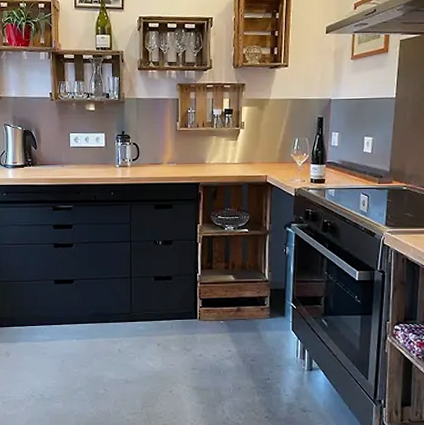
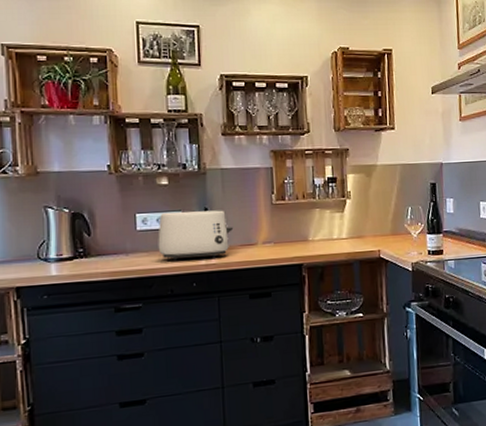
toaster: none [86,133,145,173] -> present [158,210,234,261]

